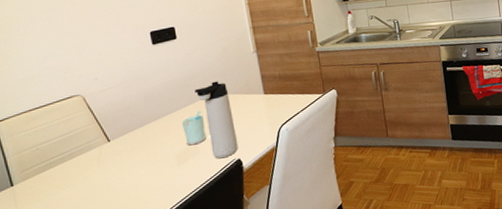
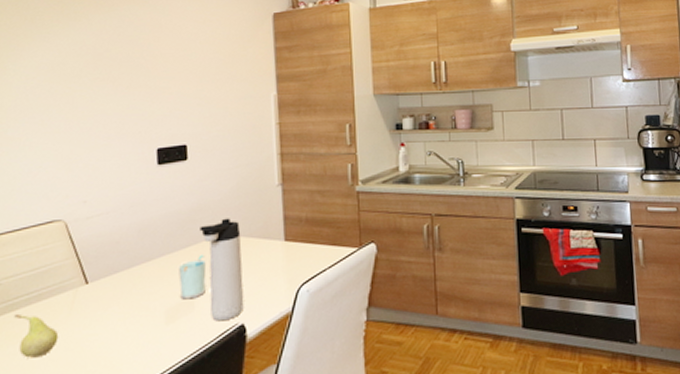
fruit: none [53,169,93,202] -> present [14,313,59,358]

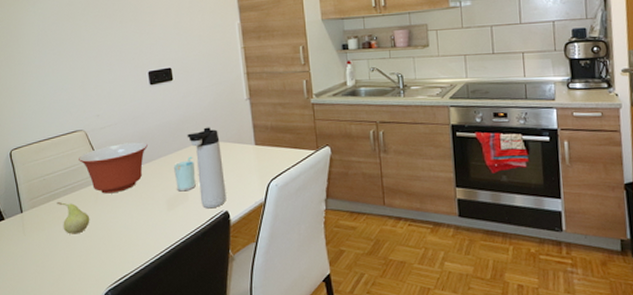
mixing bowl: none [52,236,147,303] -> present [79,142,148,194]

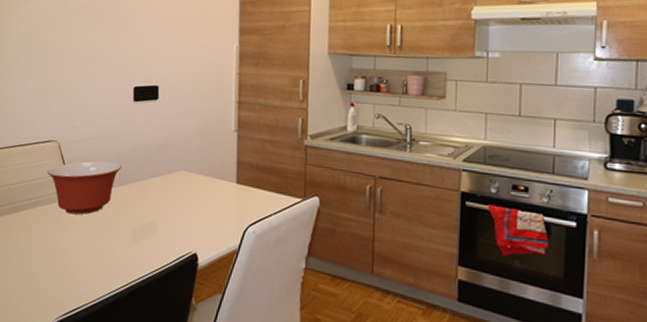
fruit: present [57,201,90,234] -> none [17,214,50,254]
cup: present [174,156,196,192] -> none [145,186,168,224]
thermos bottle: present [187,127,227,209] -> none [164,156,199,248]

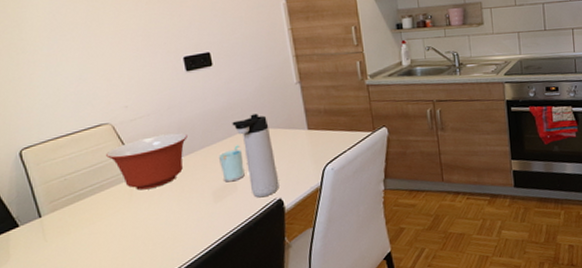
cup: none [145,186,168,224] -> present [219,145,245,183]
thermos bottle: none [164,156,199,248] -> present [232,113,279,198]

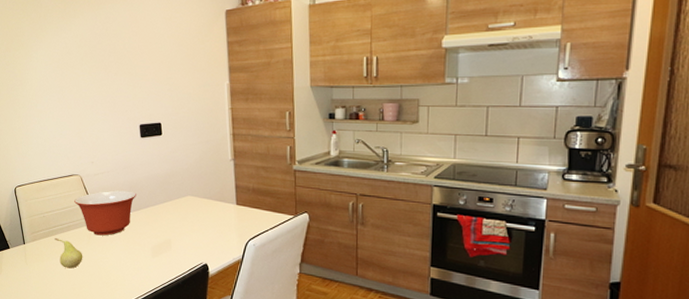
fruit: none [83,202,125,236] -> present [54,237,83,269]
cup: present [219,145,245,183] -> none [160,209,179,241]
thermos bottle: present [232,113,279,198] -> none [173,183,207,260]

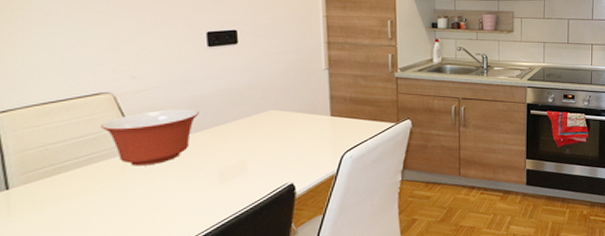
fruit: present [54,237,83,269] -> none [64,175,112,214]

